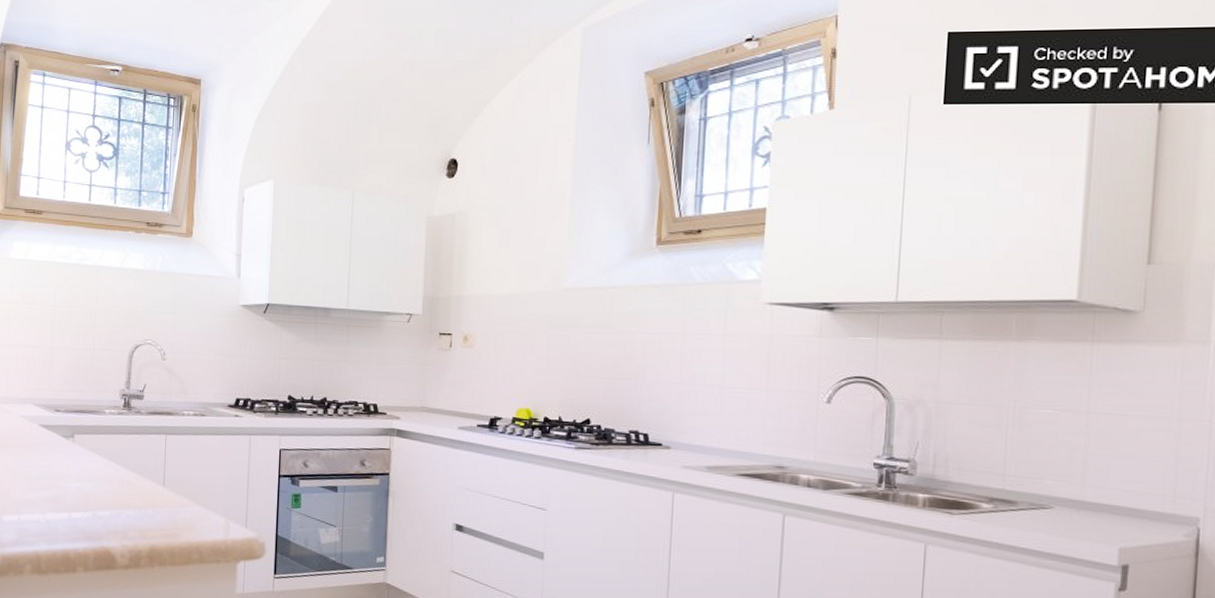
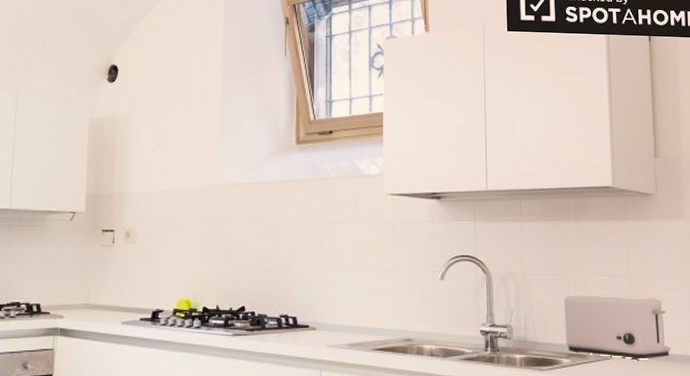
toaster: none [988,430,1142,513] -> present [564,295,671,360]

